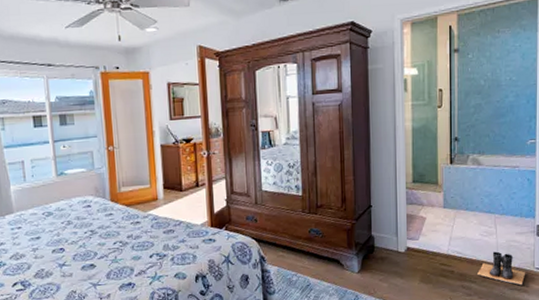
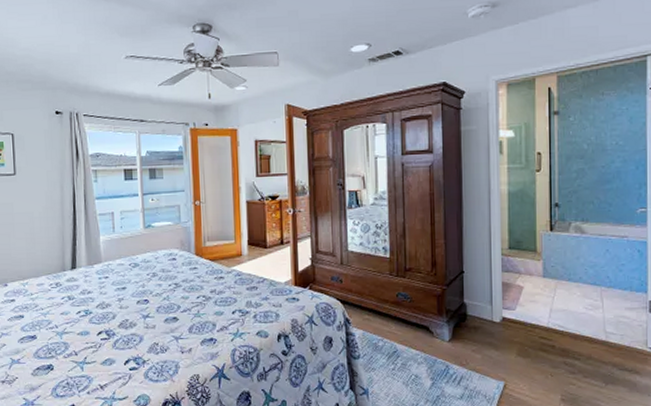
boots: present [476,251,526,286] -> none [580,327,638,366]

